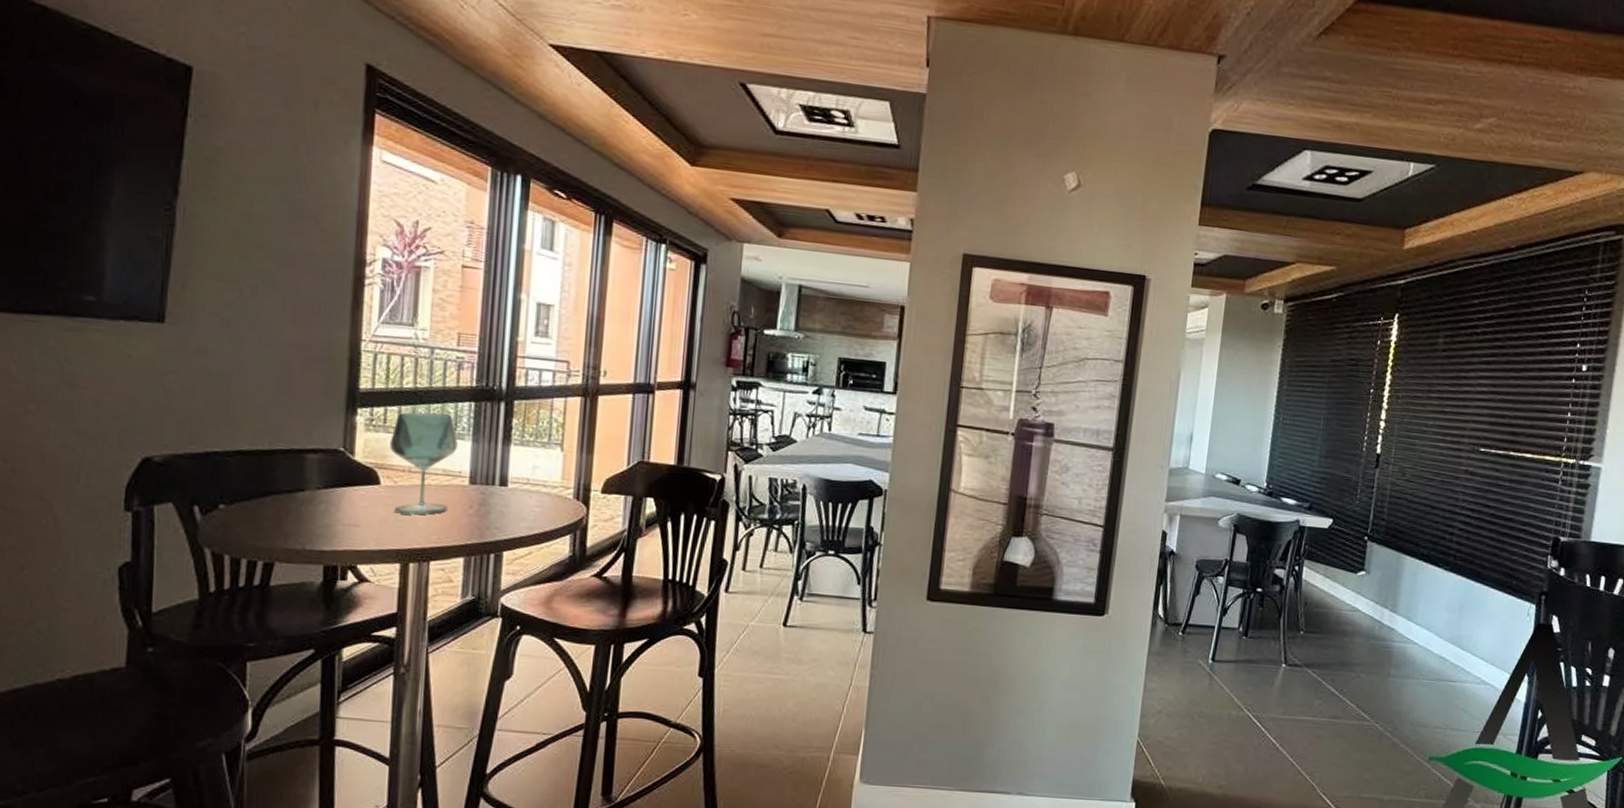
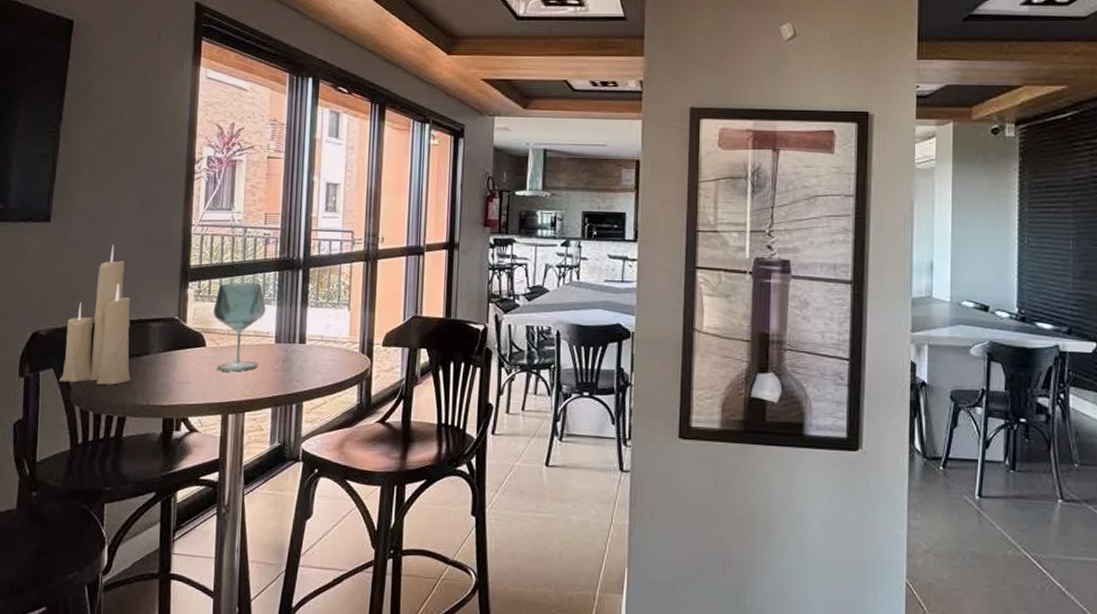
candle: none [180,357,280,525] -> present [58,244,131,385]

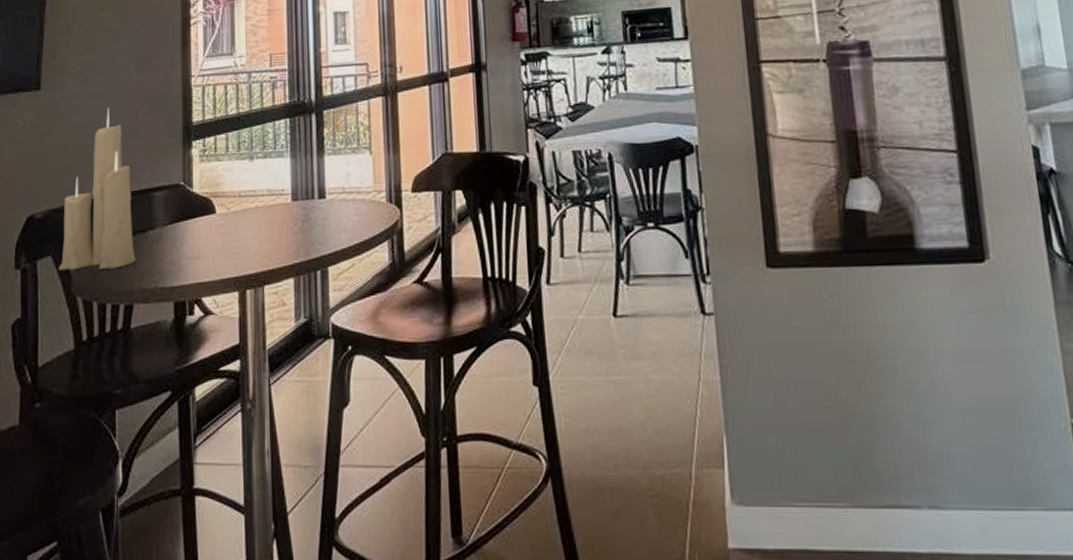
wine glass: present [213,282,266,372] -> none [221,134,278,240]

